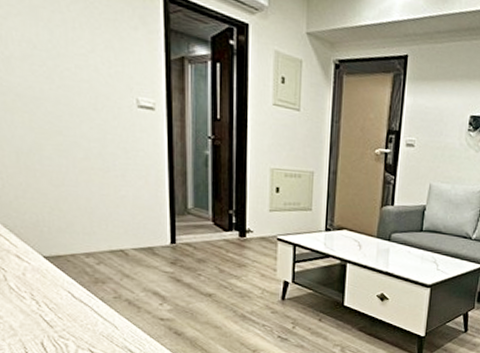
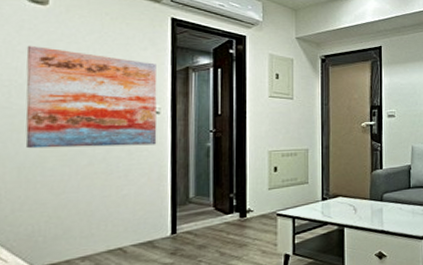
wall art: none [8,9,153,146] -> present [25,45,157,149]

